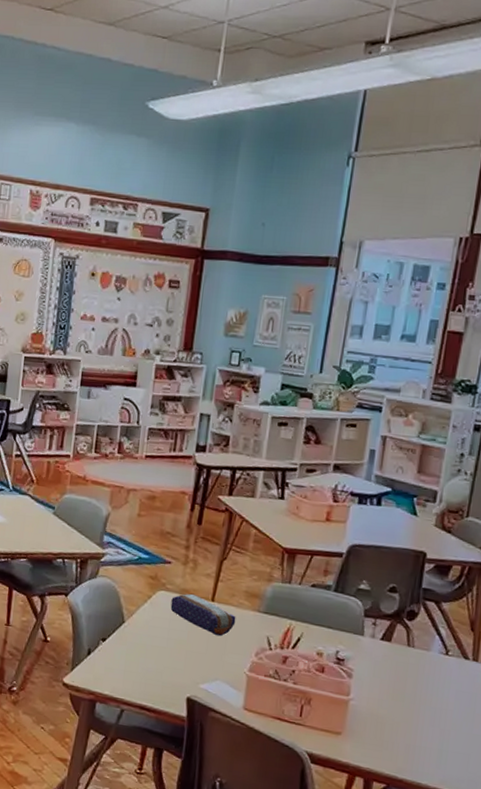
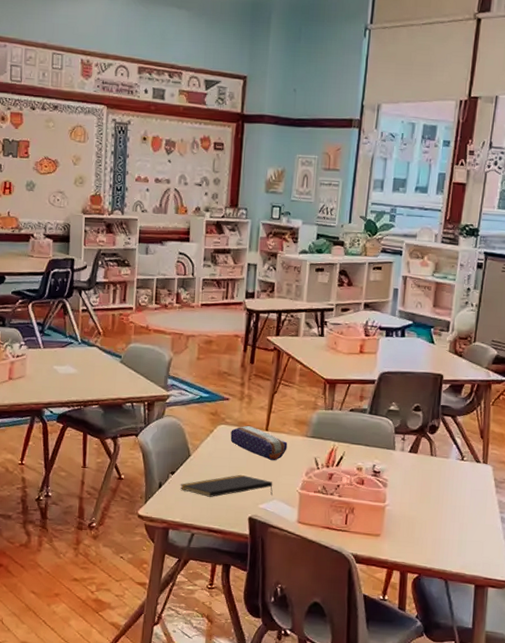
notepad: none [111,648,217,676] -> present [180,474,273,497]

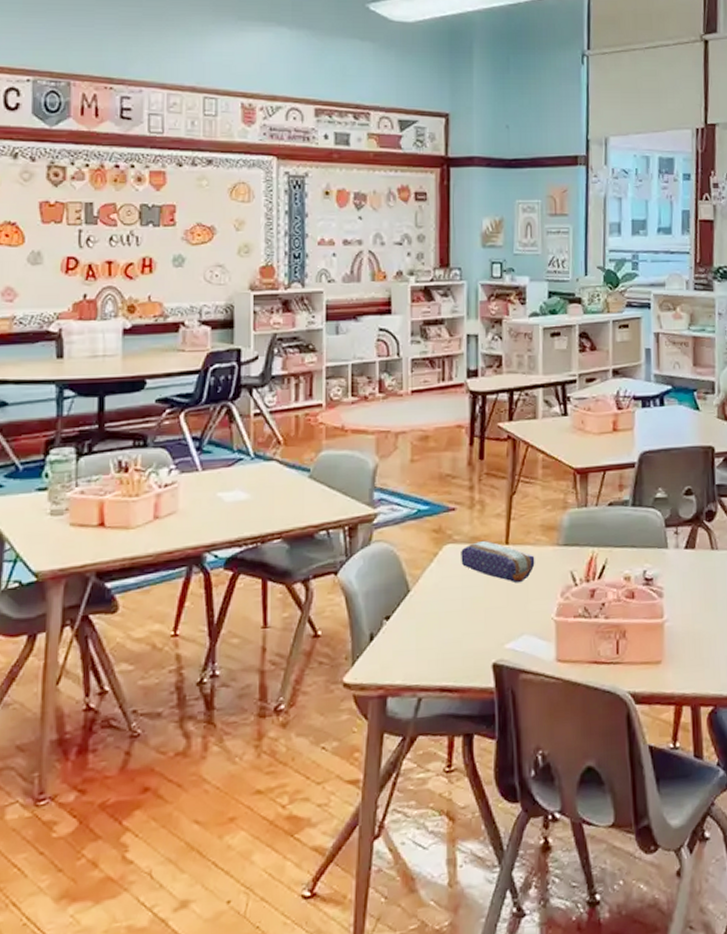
notepad: present [180,474,273,497] -> none [398,607,521,644]

